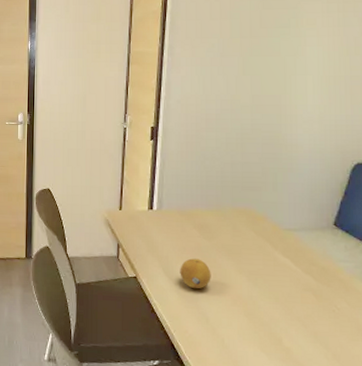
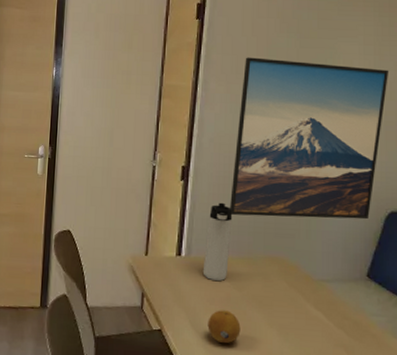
thermos bottle: none [173,159,201,233] -> present [202,202,233,282]
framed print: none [198,21,354,171] -> present [230,57,390,220]

